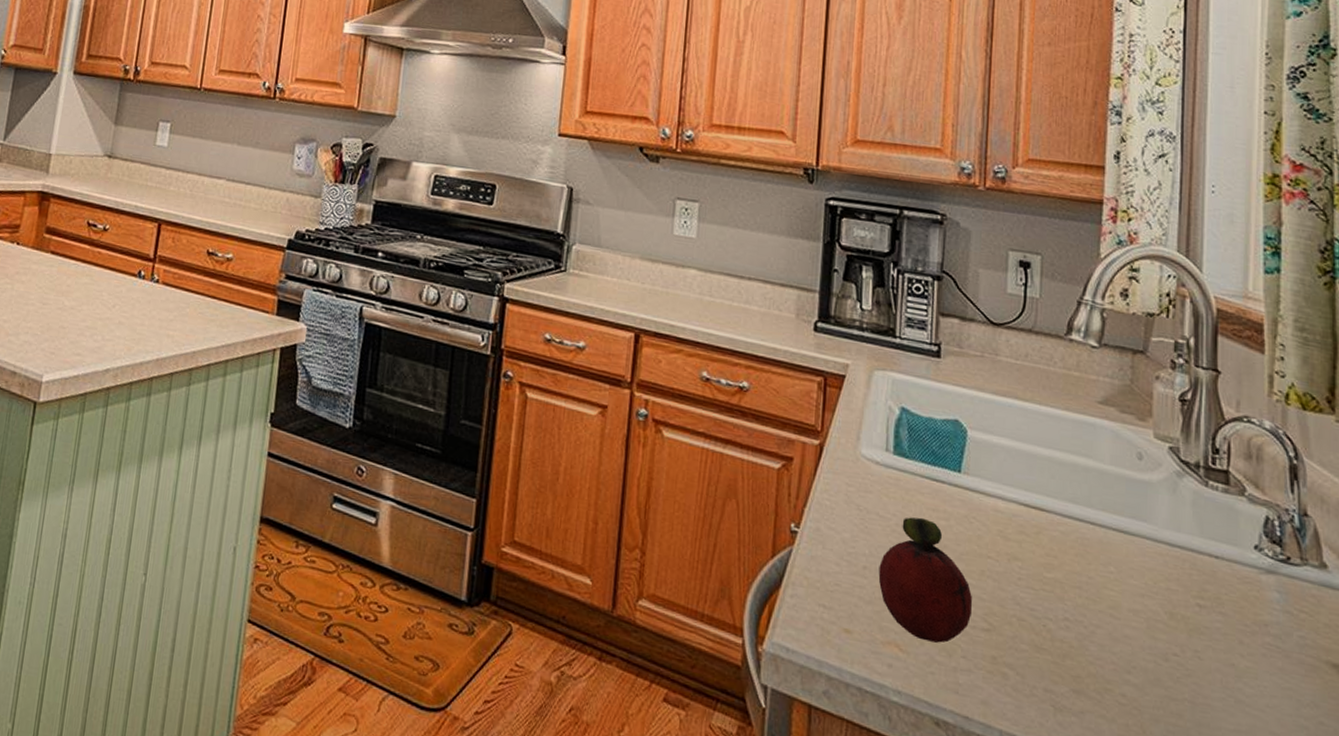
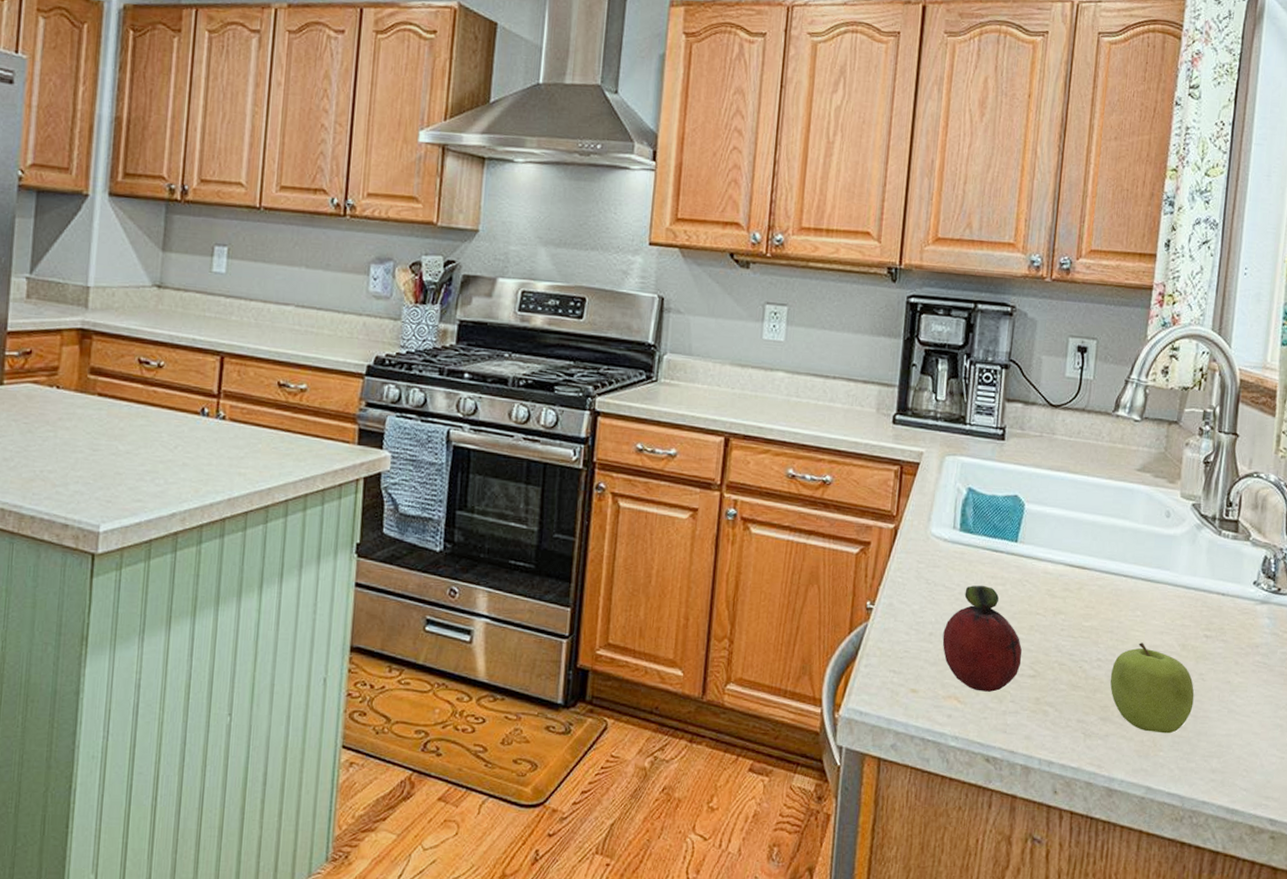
fruit: none [1081,604,1190,720] -> present [1110,643,1195,734]

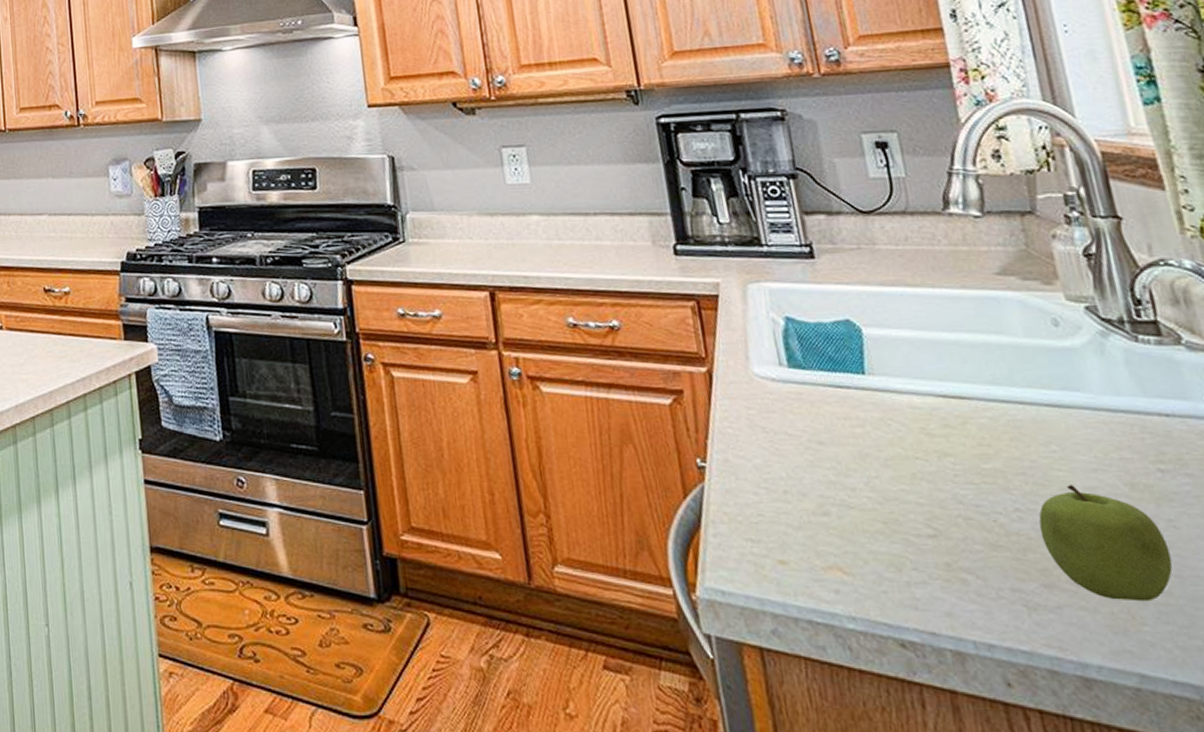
fruit: present [942,585,1023,692] -> none [800,428,913,559]

